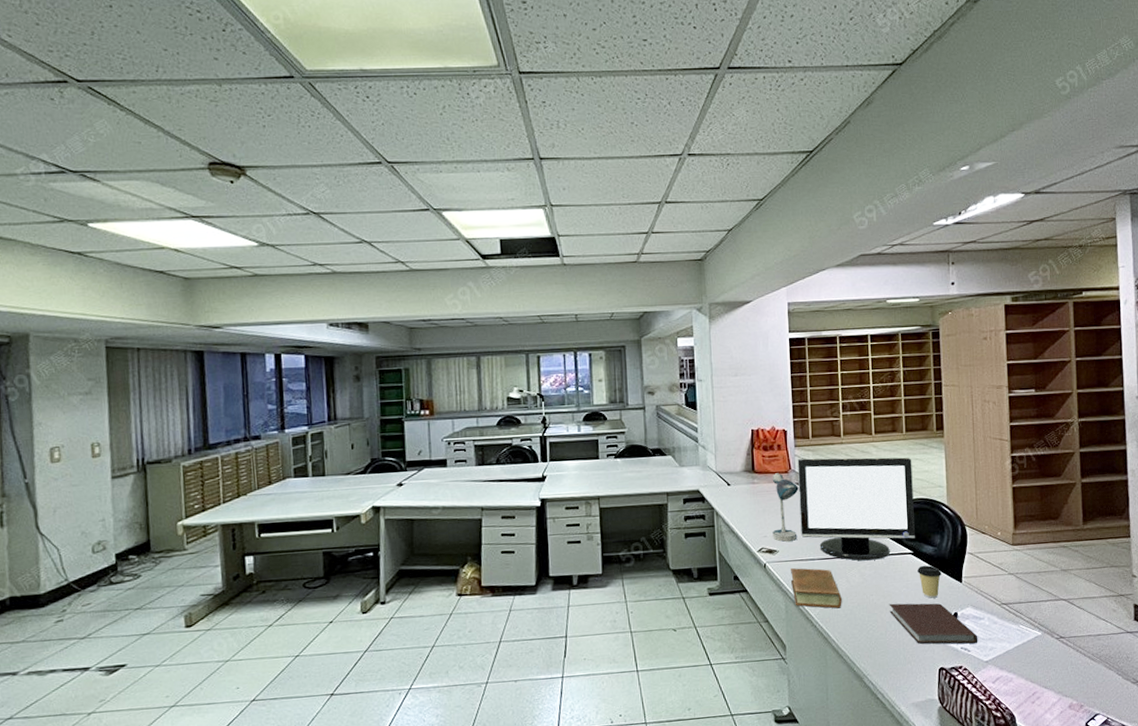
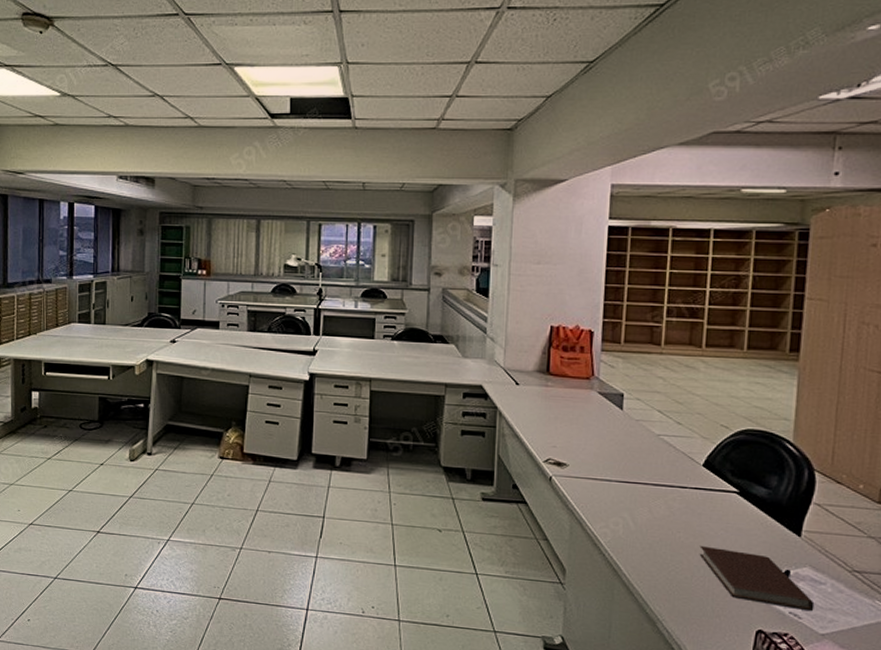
desk lamp: present [772,473,799,542] -> none [563,378,601,456]
book: present [791,567,842,609] -> none [580,485,641,540]
monitor: present [797,457,916,561] -> none [598,365,751,493]
coffee cup: present [917,565,942,599] -> none [742,508,775,549]

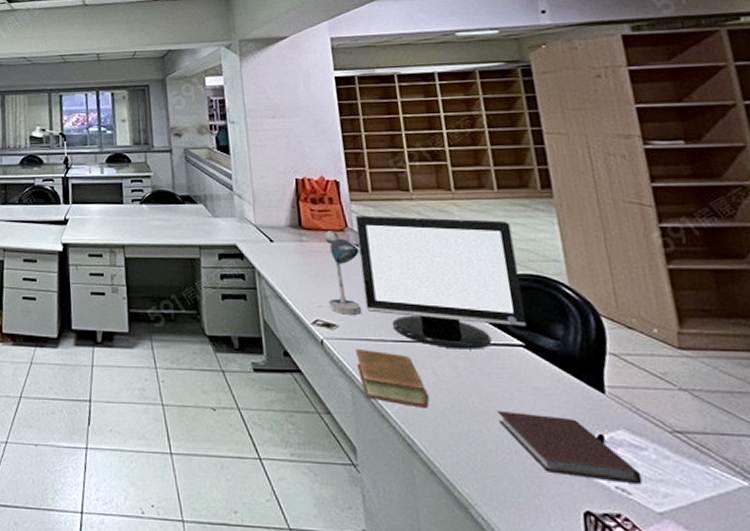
desk lamp: none [563,378,601,456] -> present [324,231,361,315]
book: none [580,485,641,540] -> present [356,348,430,408]
monitor: none [598,365,751,493] -> present [355,215,527,349]

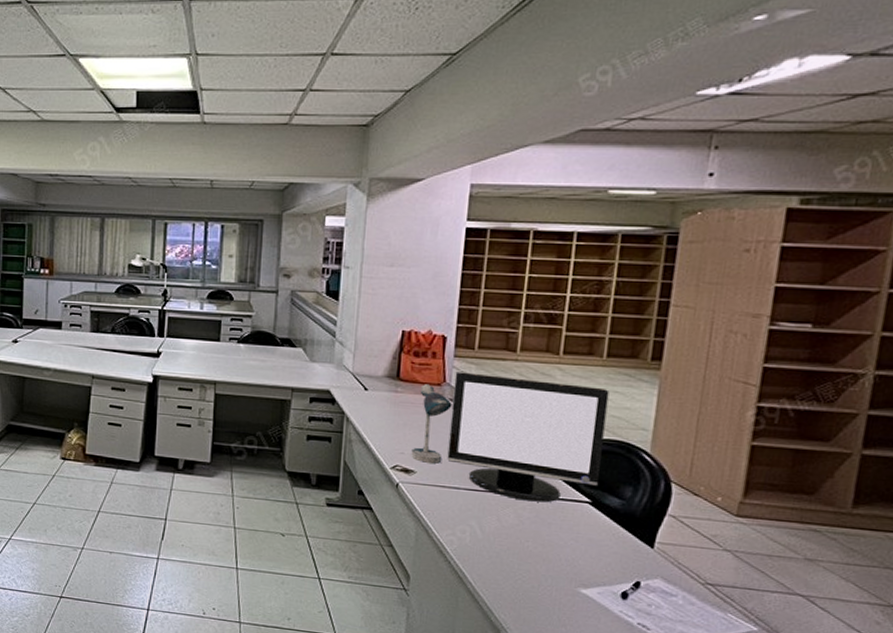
book: present [356,348,430,408] -> none [426,492,488,548]
notebook: present [496,410,643,485] -> none [547,555,664,623]

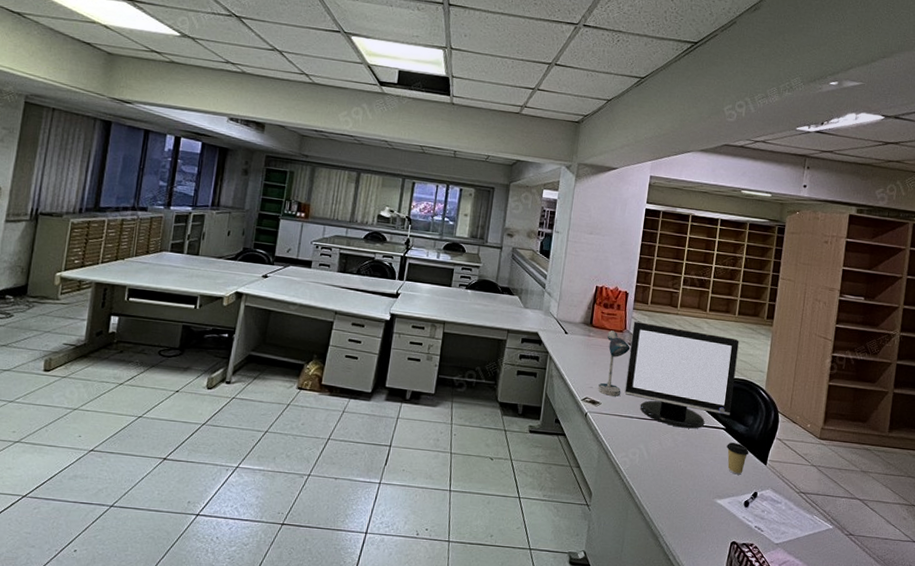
coffee cup: none [593,519,627,560] -> present [727,442,749,475]

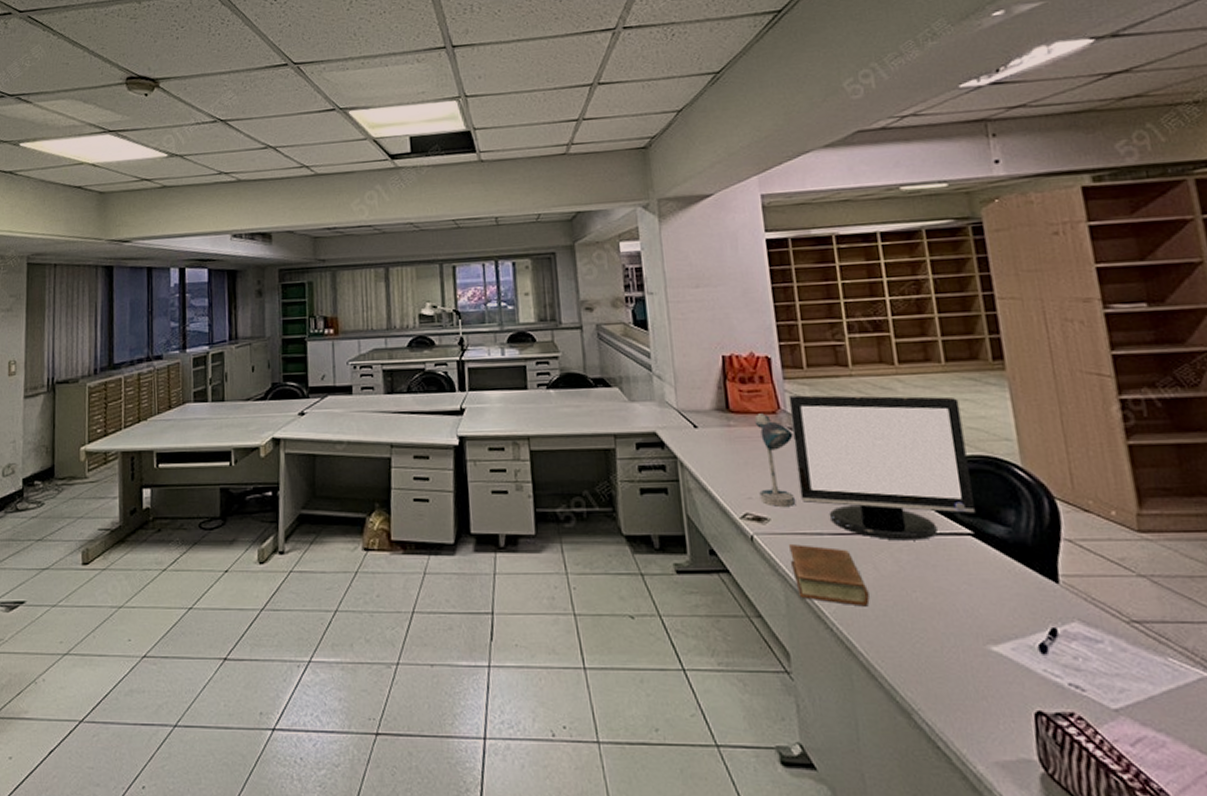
book: none [607,421,652,468] -> present [789,543,870,607]
coffee cup: present [727,442,749,475] -> none [983,553,1024,603]

